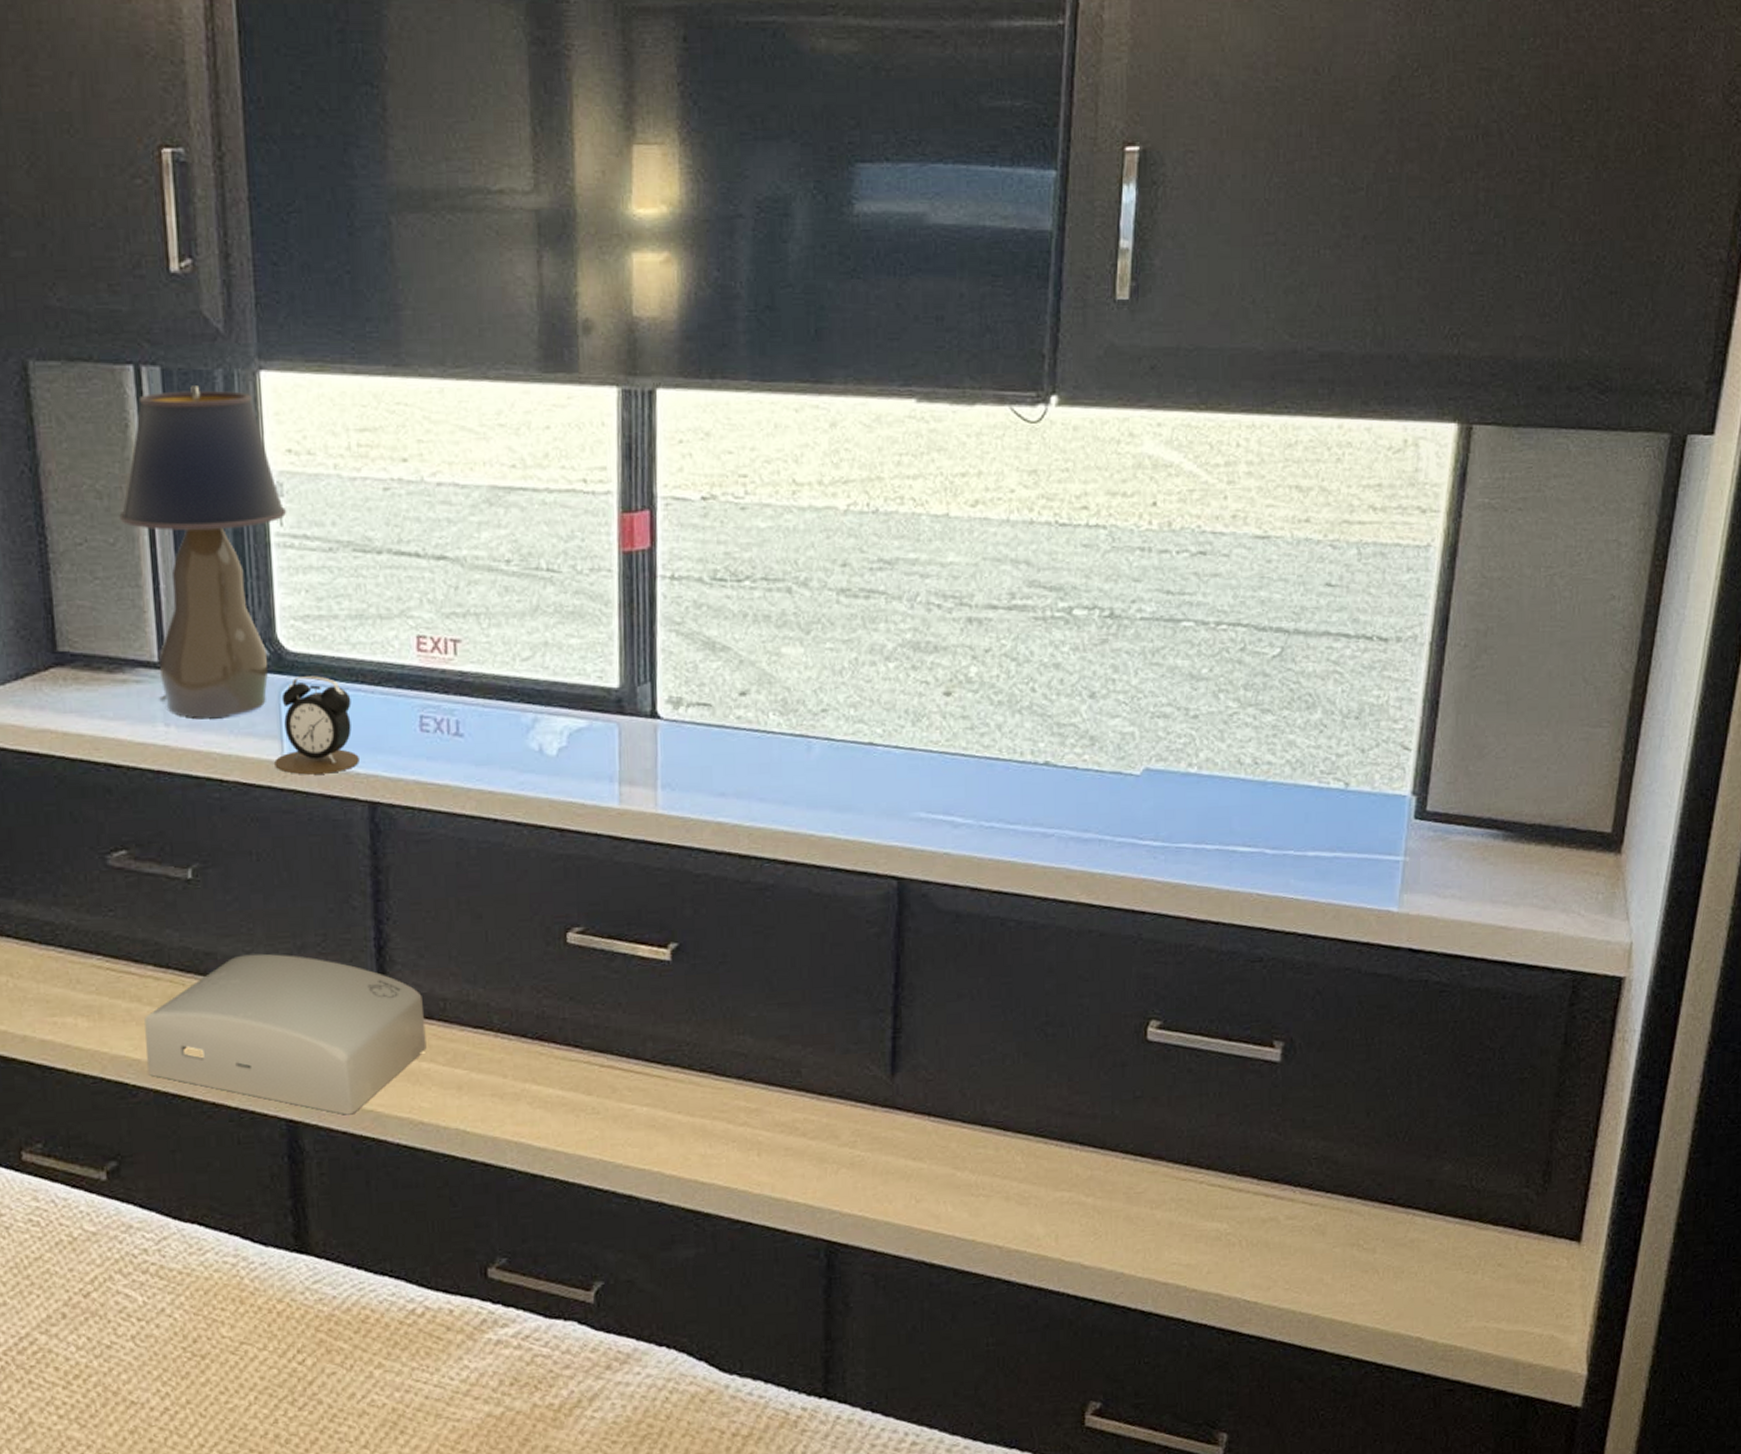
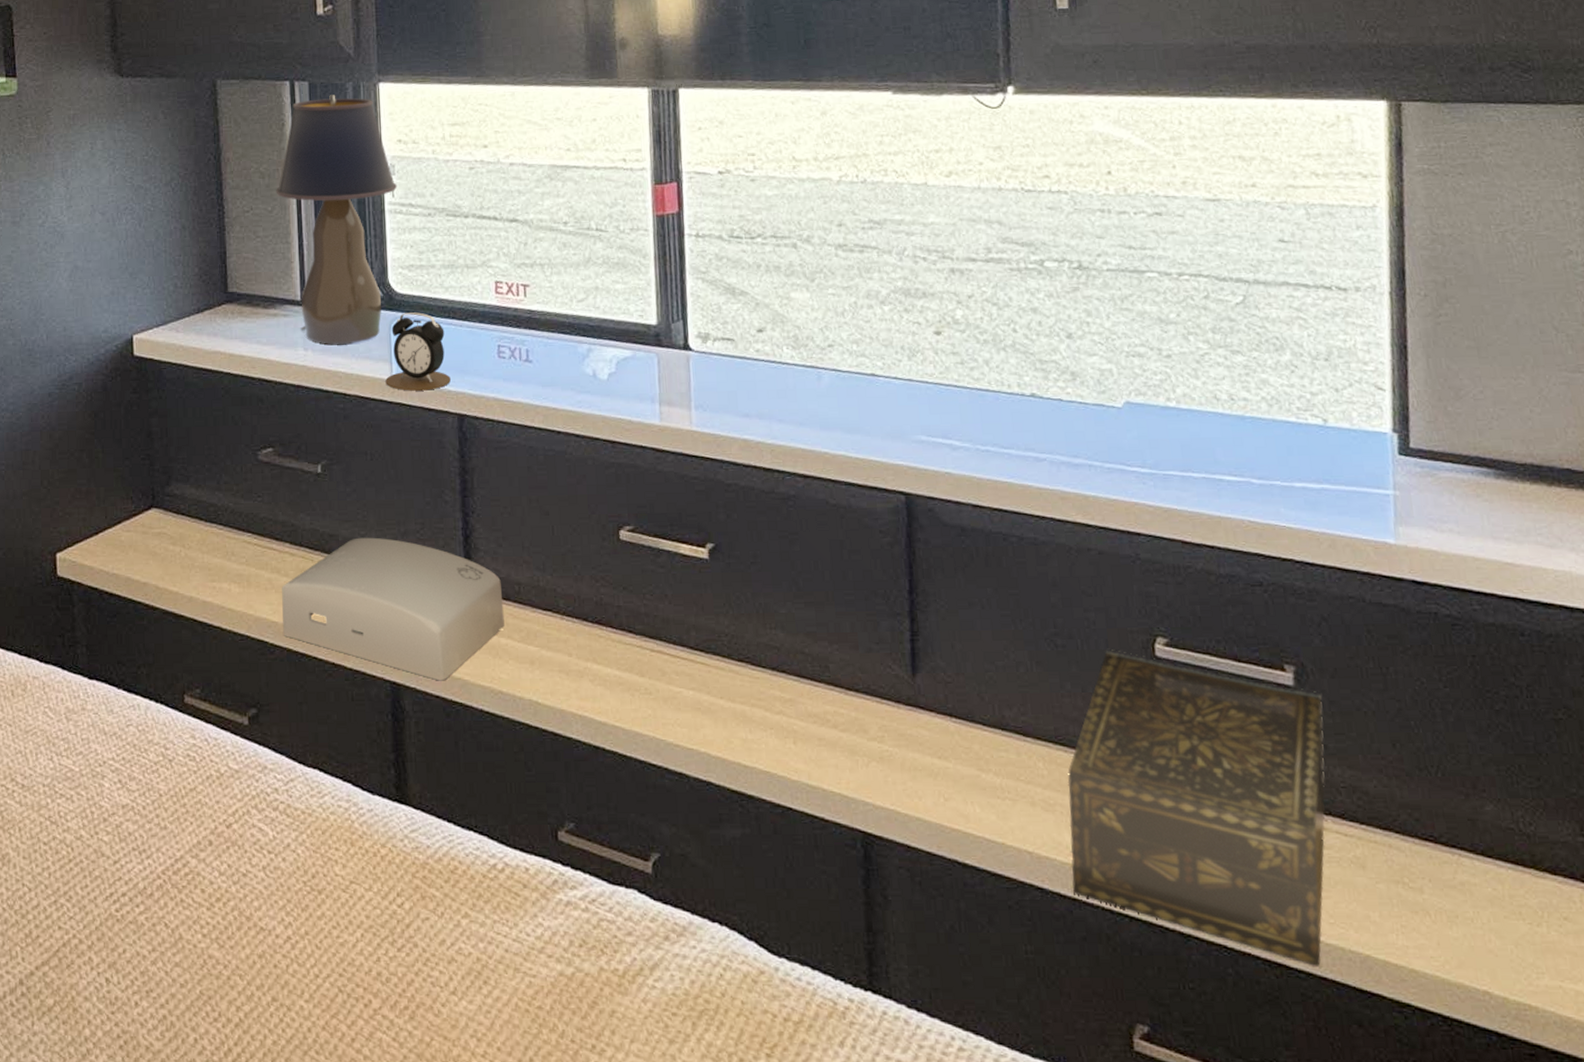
decorative box: none [1040,1034,1307,1330] -> present [1068,648,1326,966]

